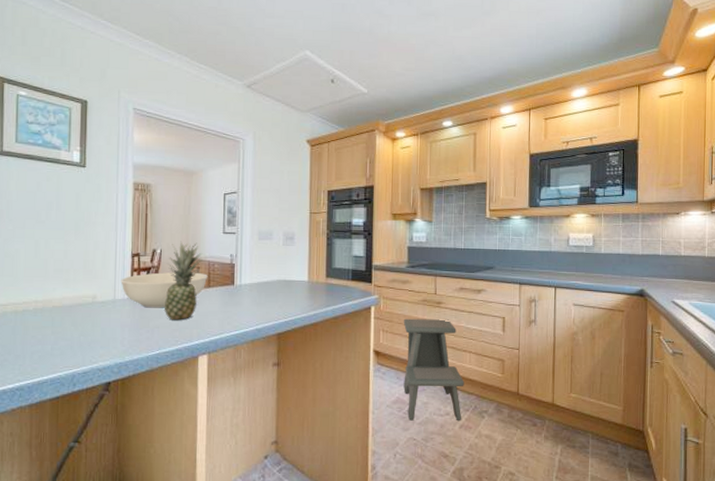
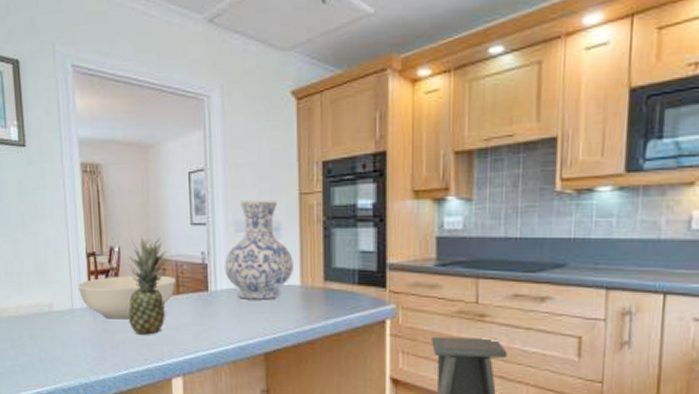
vase: none [248,216,303,292] -> present [224,199,293,300]

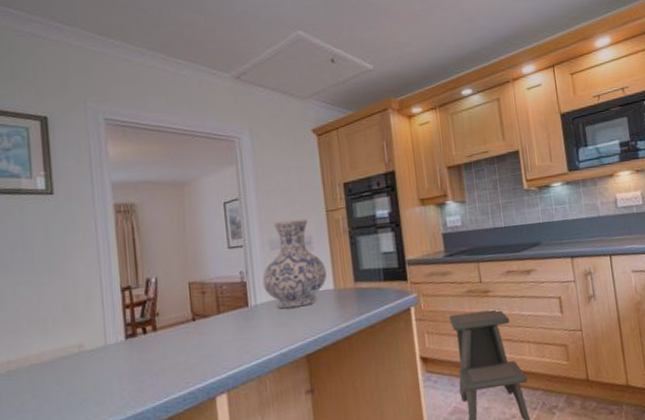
bowl: present [77,275,176,320] -> none [111,298,216,349]
fruit: present [127,235,168,335] -> none [166,263,208,359]

